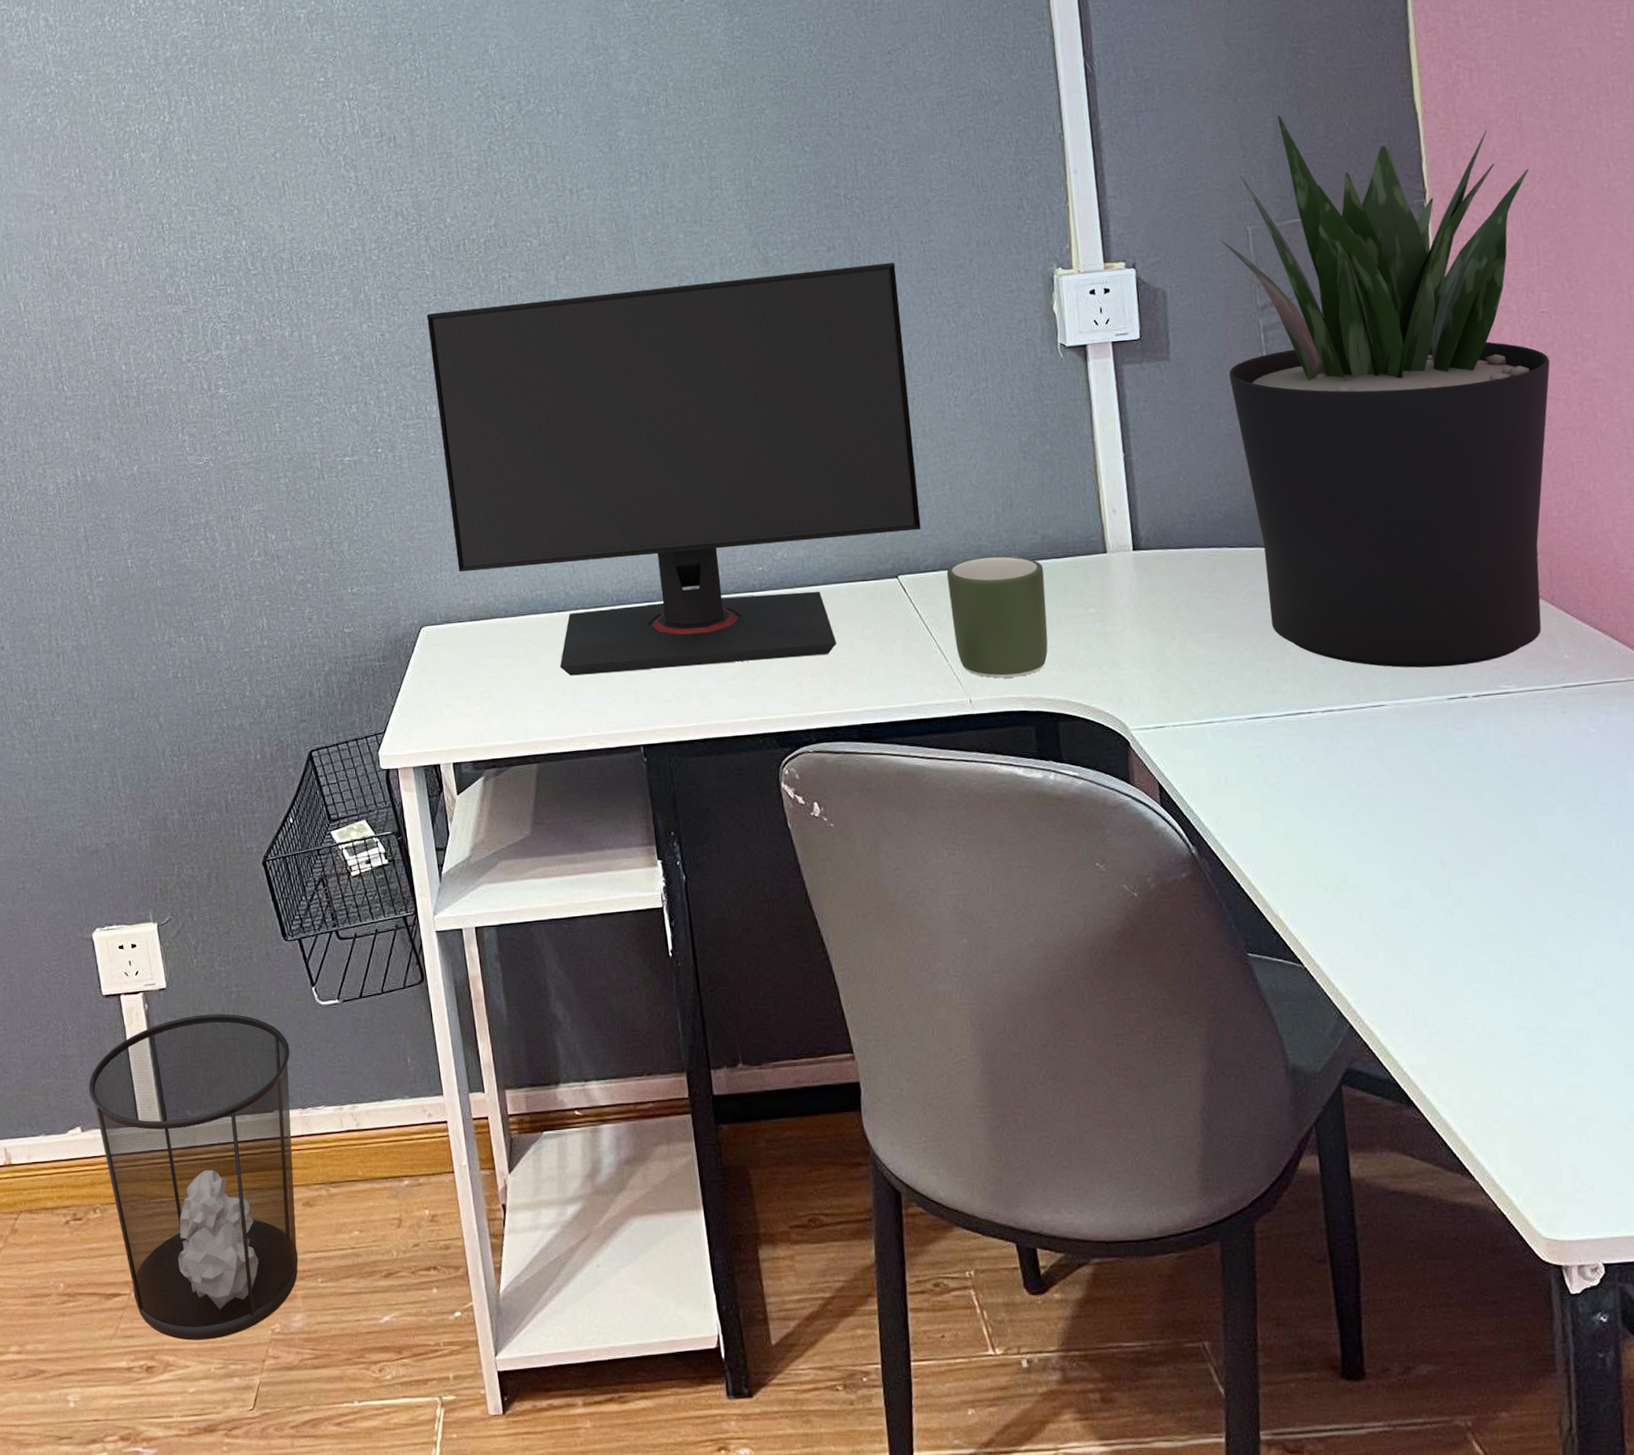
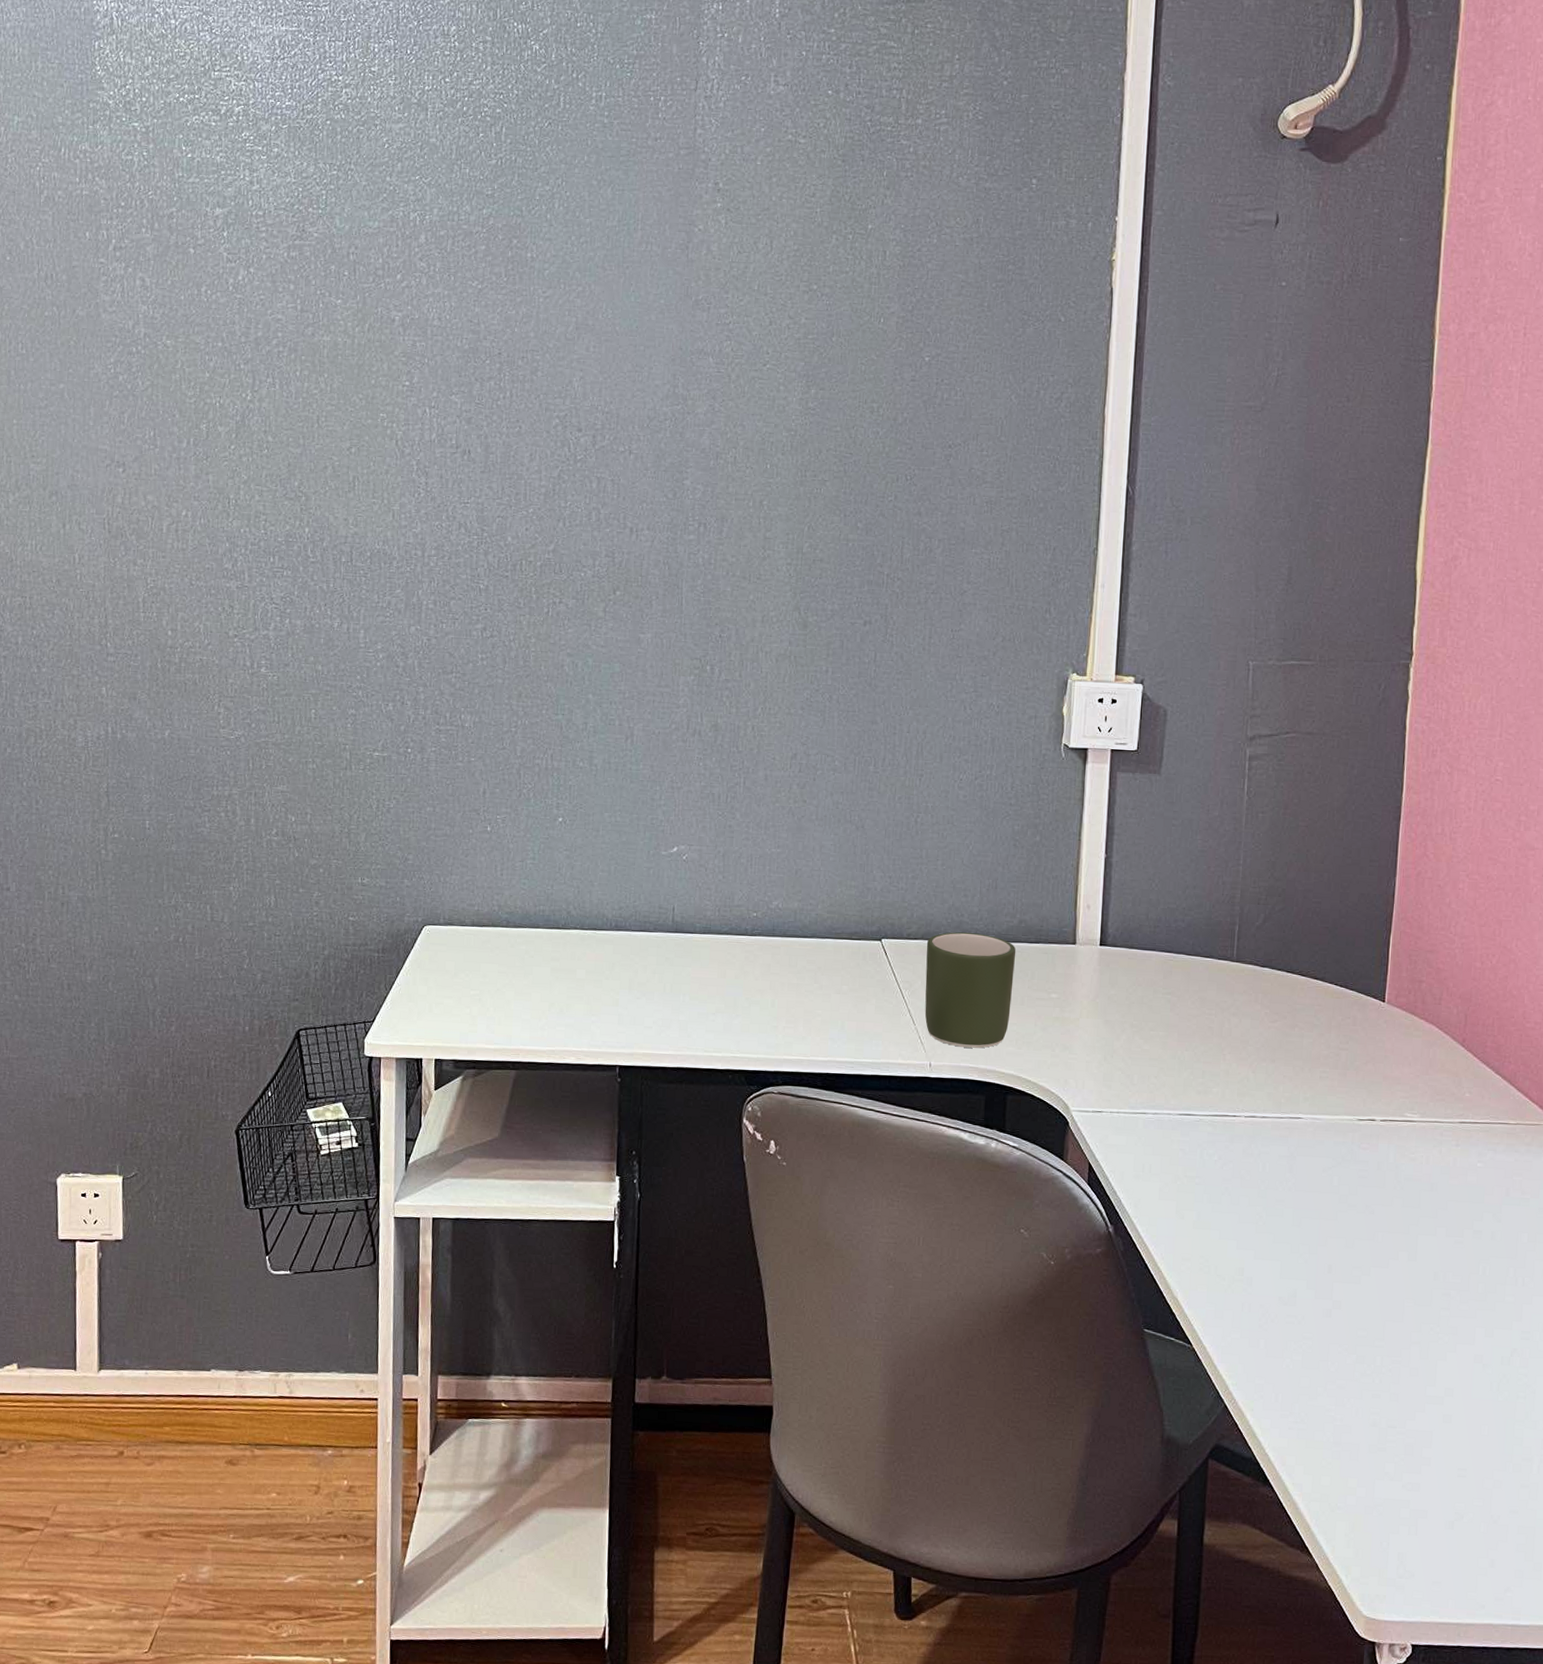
waste bin: present [88,1013,298,1341] -> none [31,1269,236,1582]
computer monitor: present [426,262,921,676] -> none [468,625,925,1003]
planter: present [1220,115,1550,668] -> none [1211,563,1506,1091]

